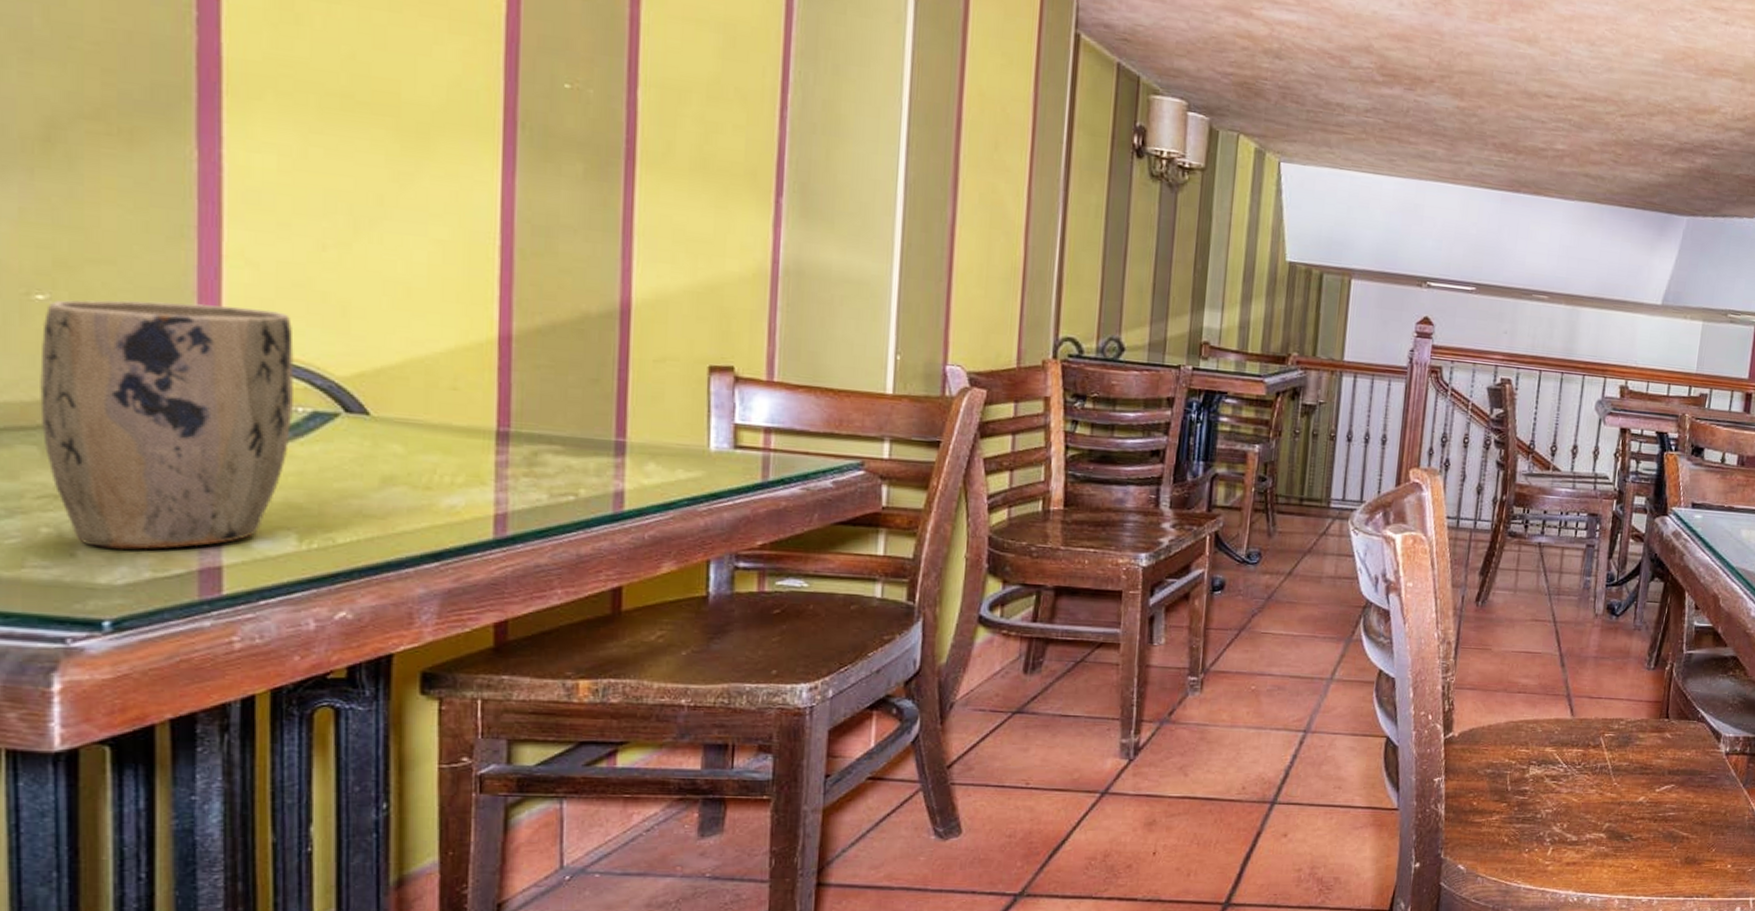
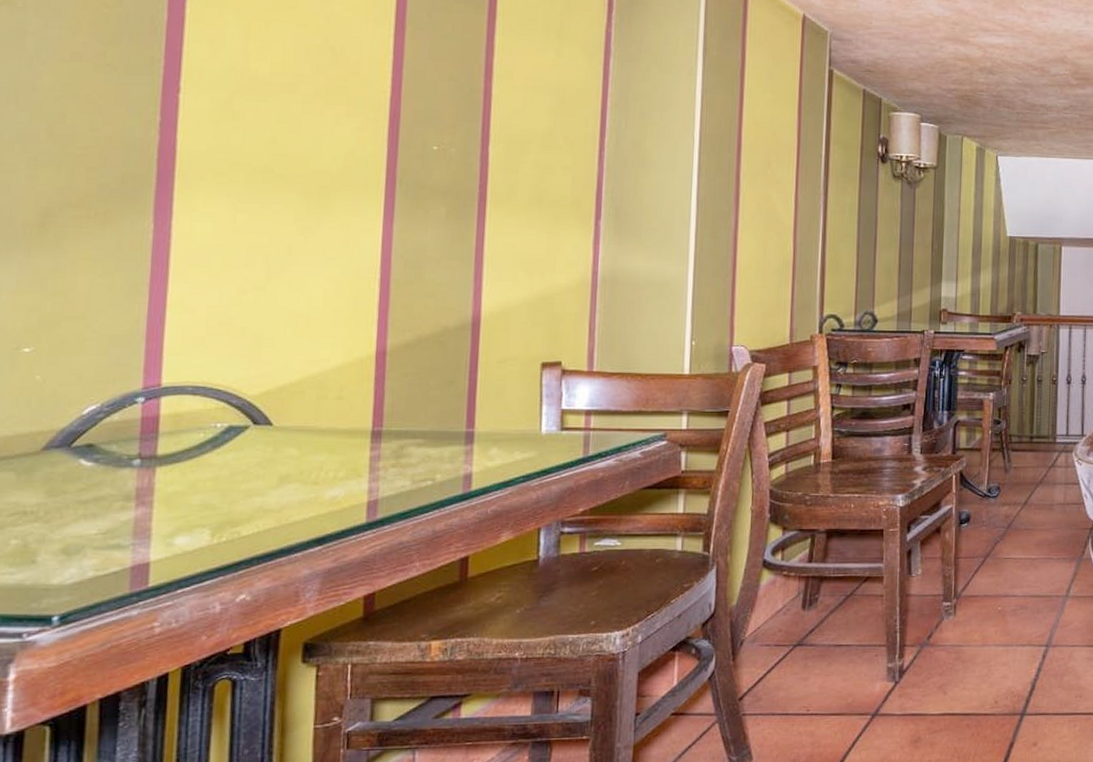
plant pot: present [40,300,295,550] -> none [18,345,217,555]

